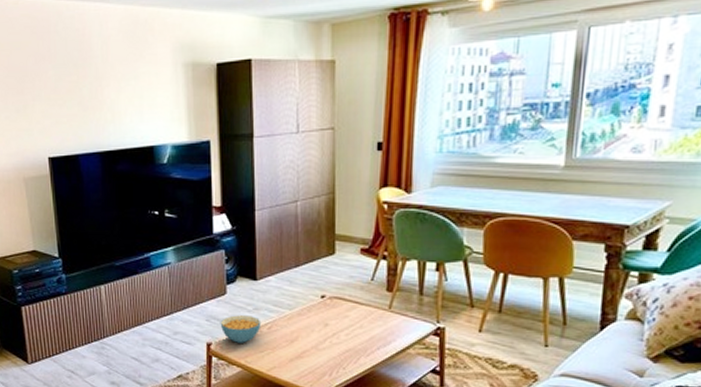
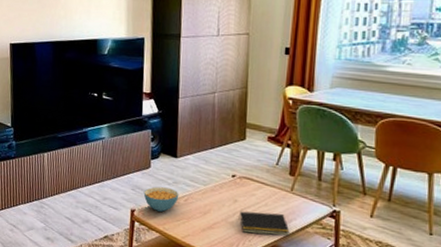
notepad: none [330,335,389,360] -> present [238,211,290,236]

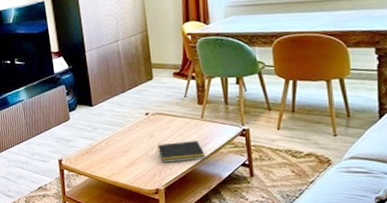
cereal bowl: present [143,186,179,212] -> none [67,135,100,157]

